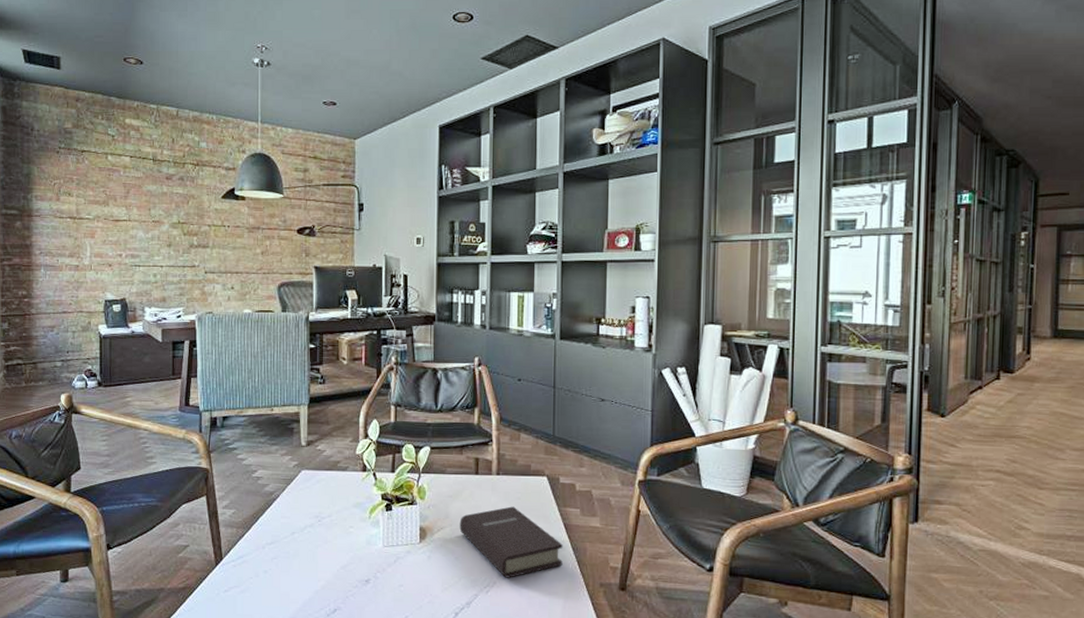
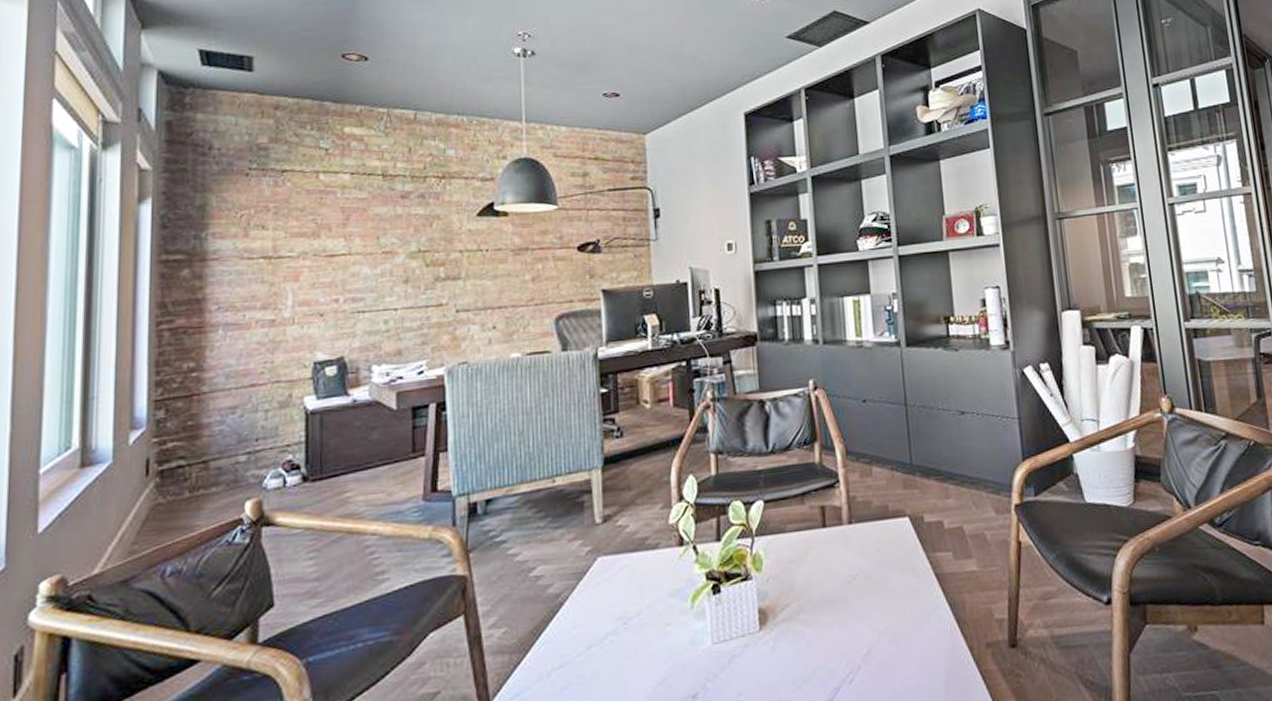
book: present [459,506,563,578] -> none [808,561,939,658]

